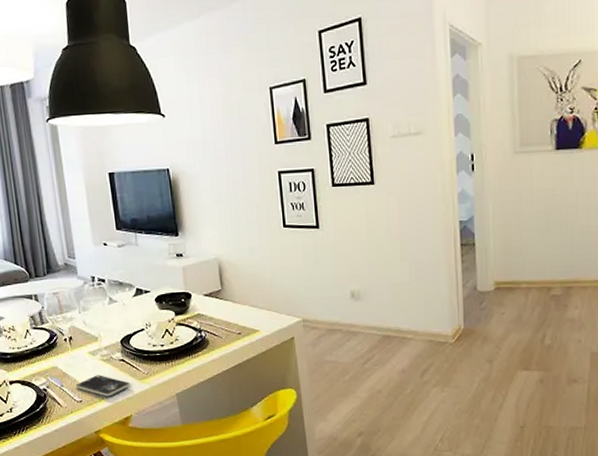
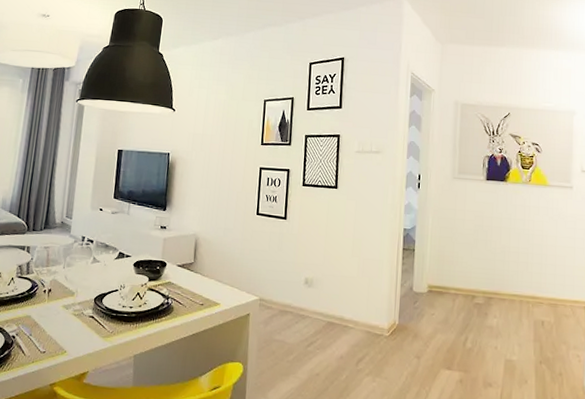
smartphone: present [76,375,131,397] -> none [43,328,95,351]

